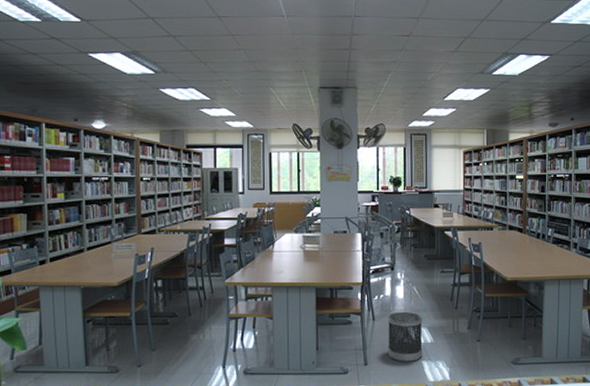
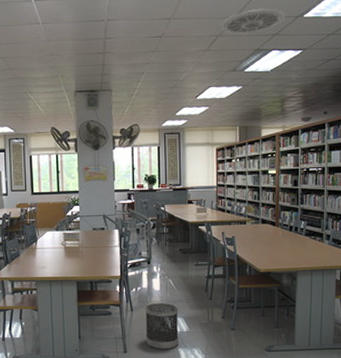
ceiling vent: none [468,12,534,37] -> present [219,8,286,34]

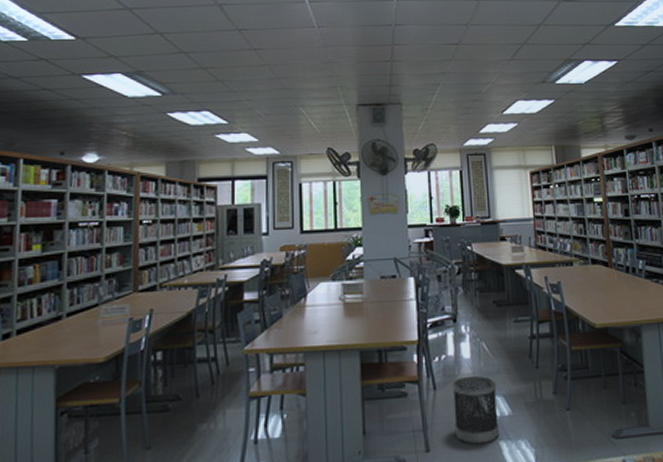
ceiling vent: present [219,8,286,34] -> none [523,15,596,42]

